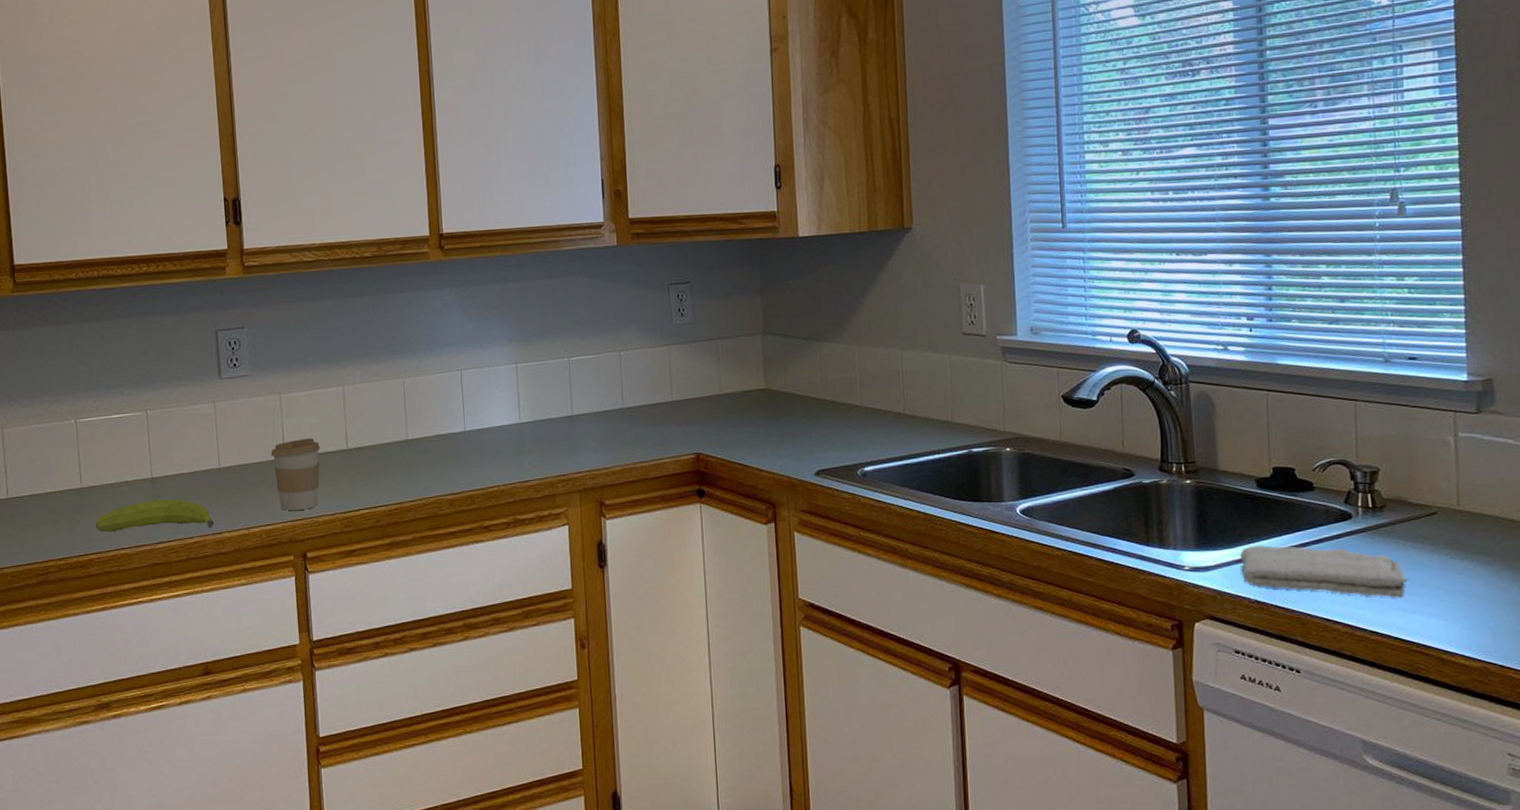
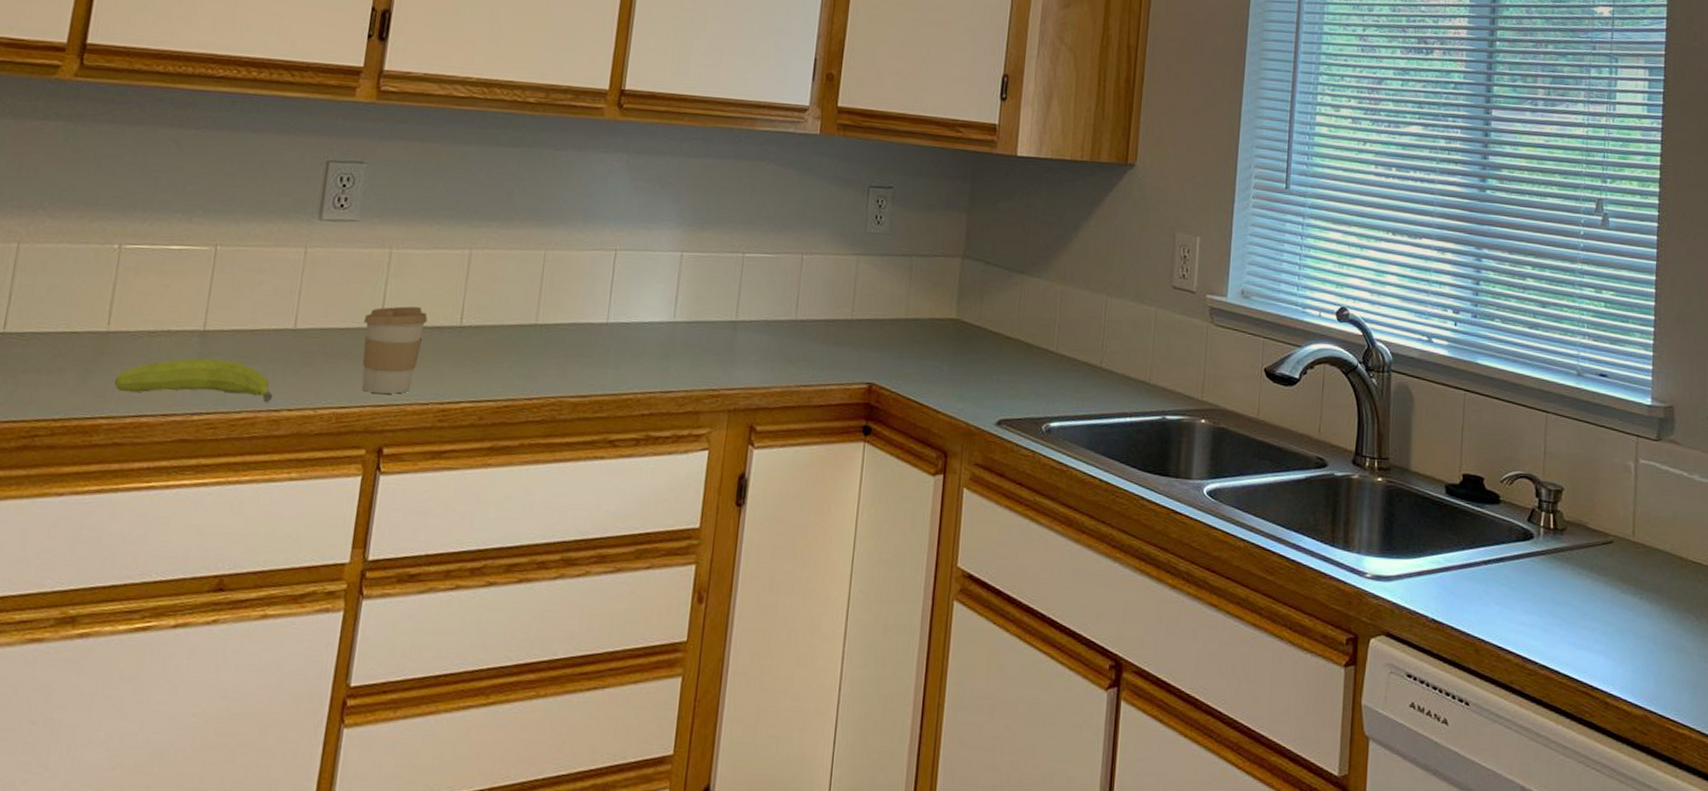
washcloth: present [1240,545,1409,598] -> none [1422,557,1582,631]

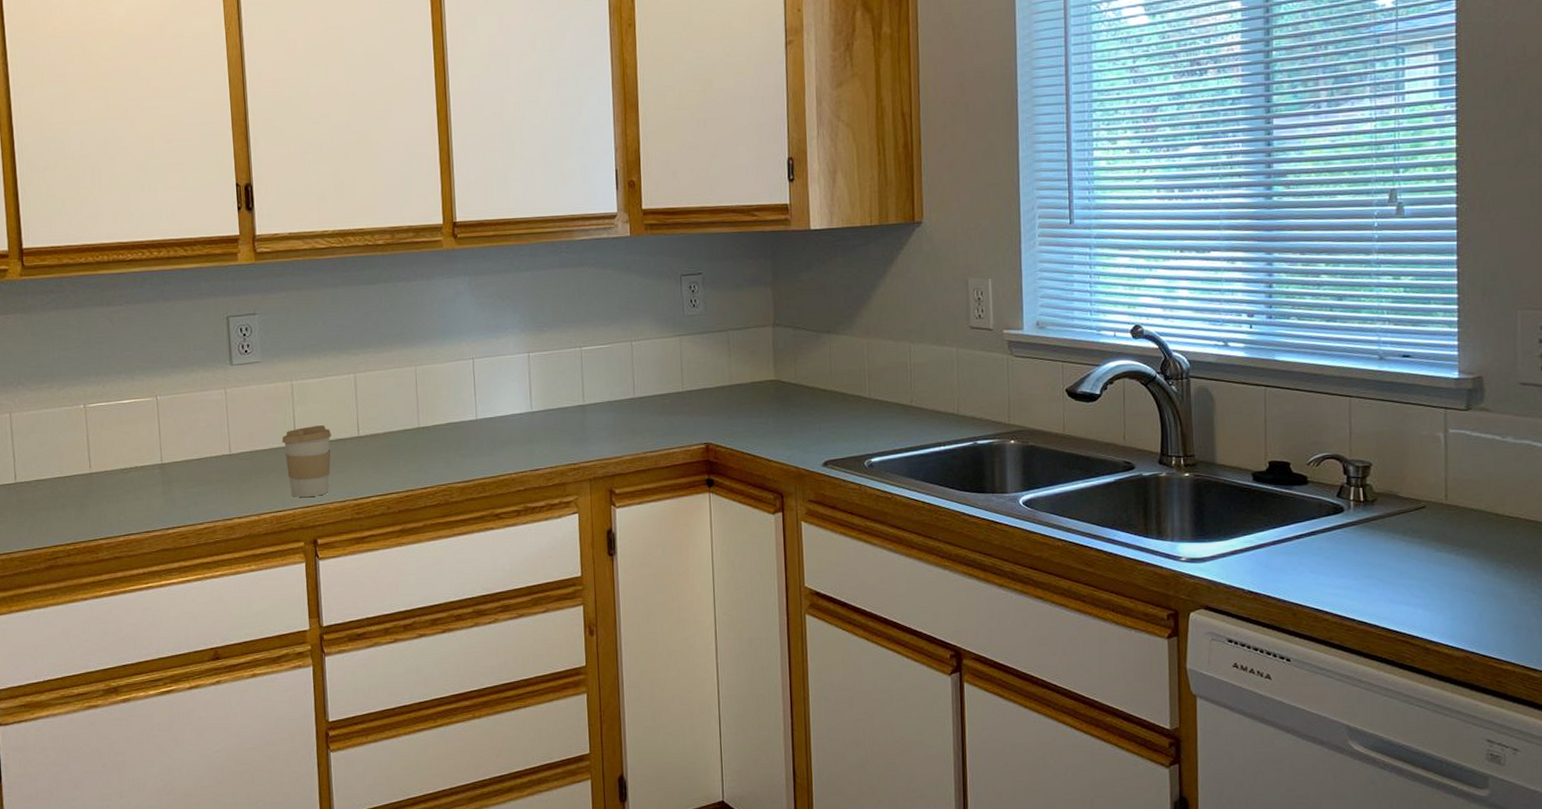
fruit: present [115,358,273,403] -> none [105,484,225,517]

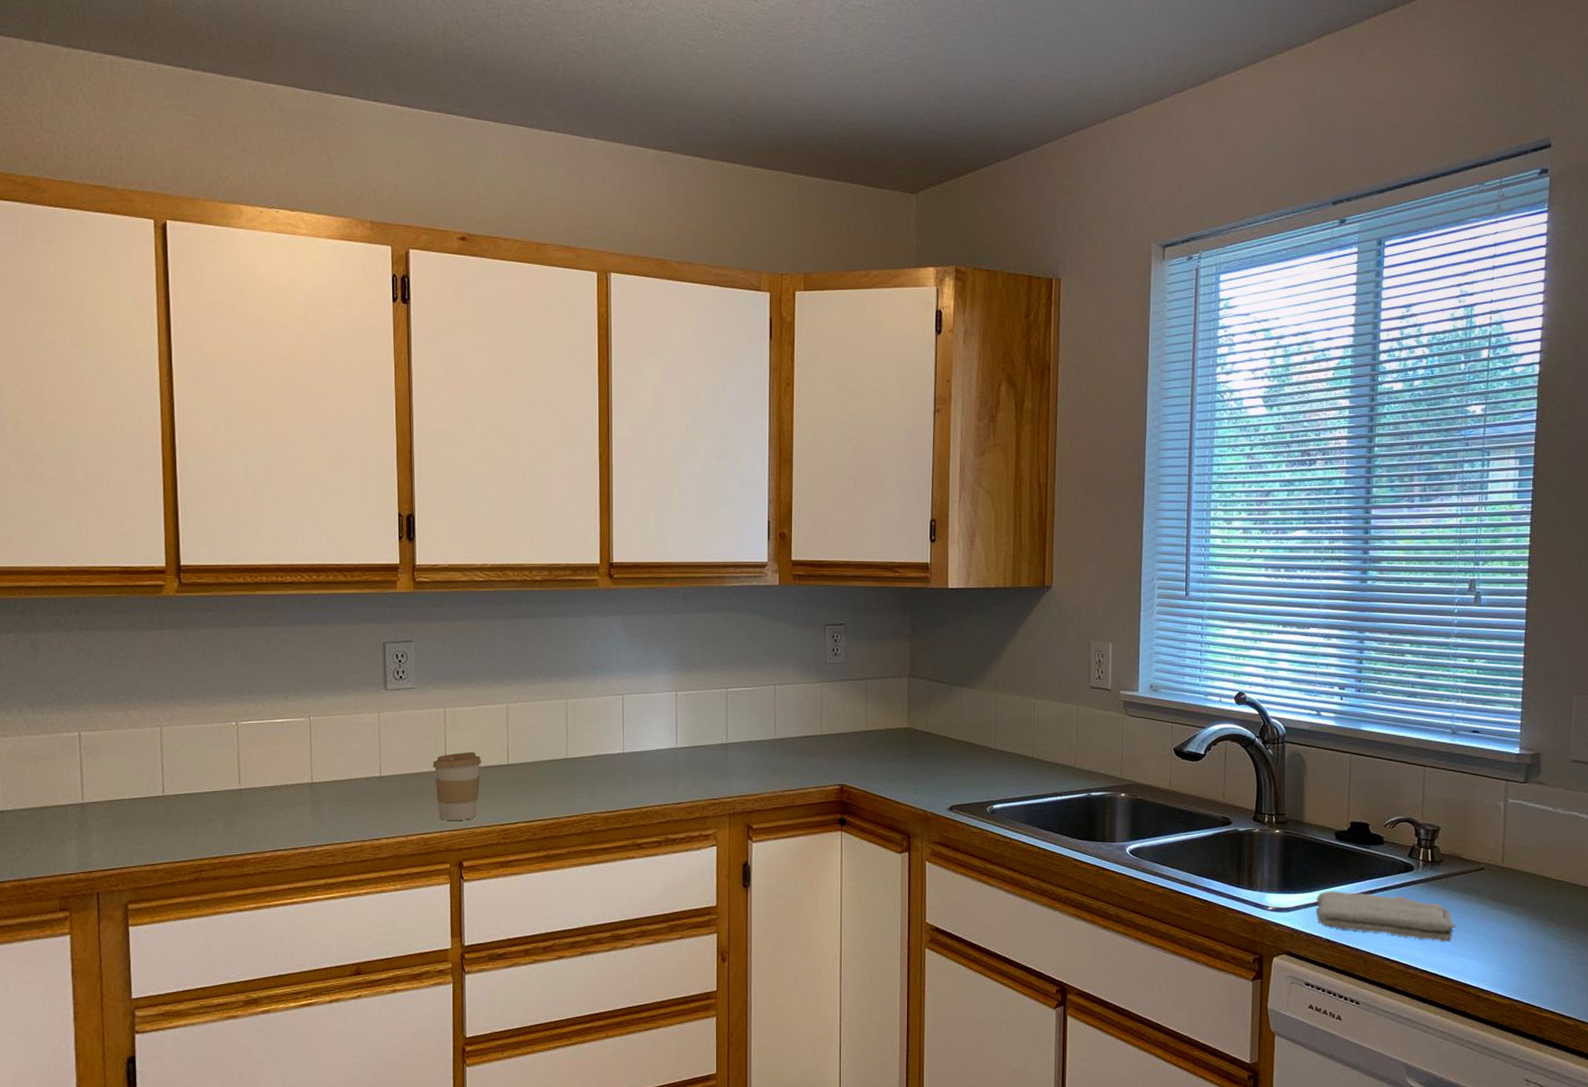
washcloth: none [1235,537,1397,589] -> present [1316,890,1457,941]

